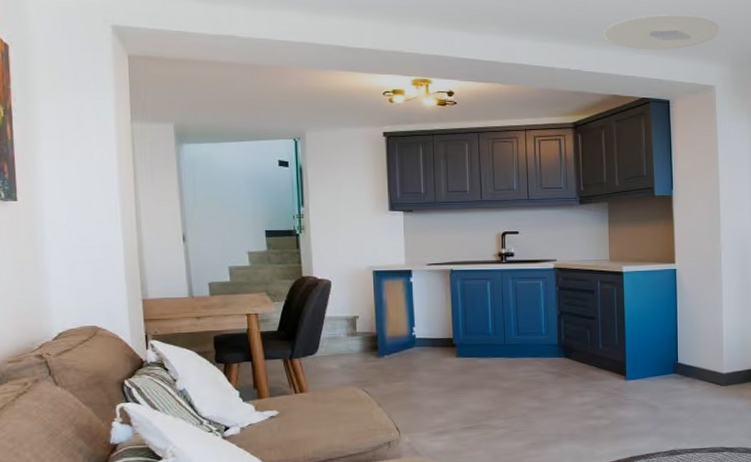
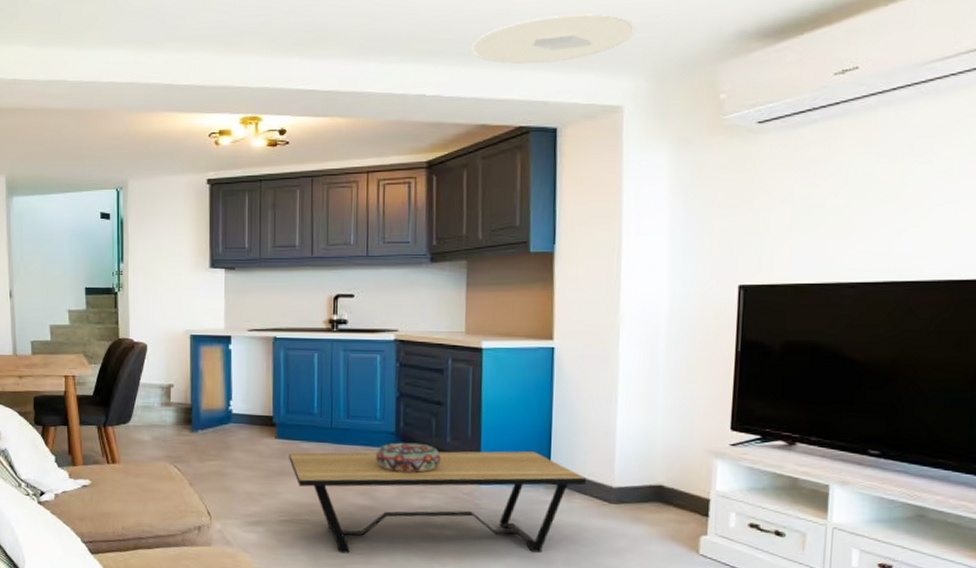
coffee table: none [469,351,704,450] -> present [289,451,586,554]
decorative bowl: none [542,351,595,376] -> present [375,442,441,473]

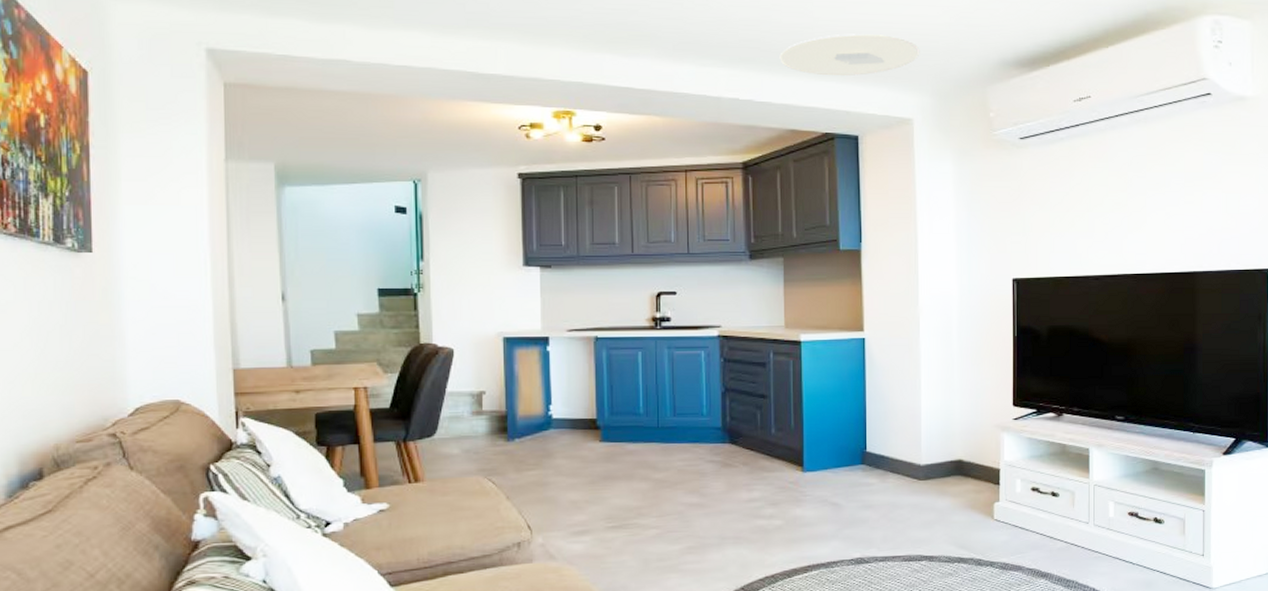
coffee table: present [289,451,586,554] -> none [615,437,897,554]
decorative bowl: present [375,442,441,473] -> none [703,436,767,466]

